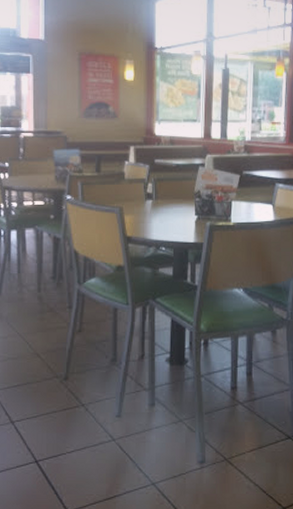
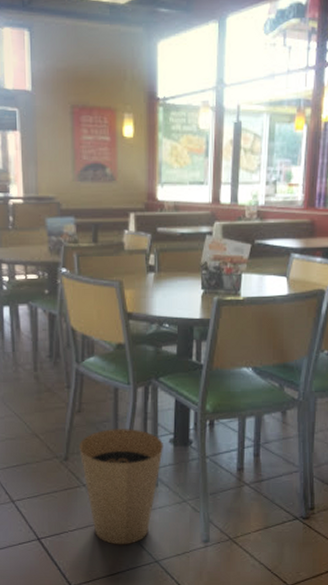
trash can: none [79,347,160,467] -> present [79,428,163,545]

